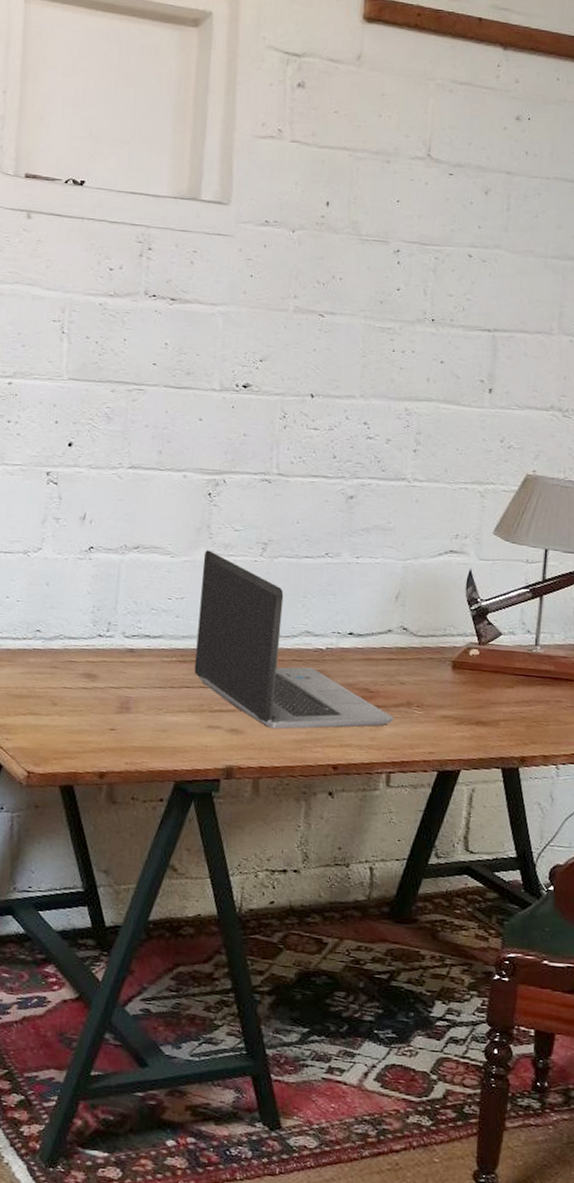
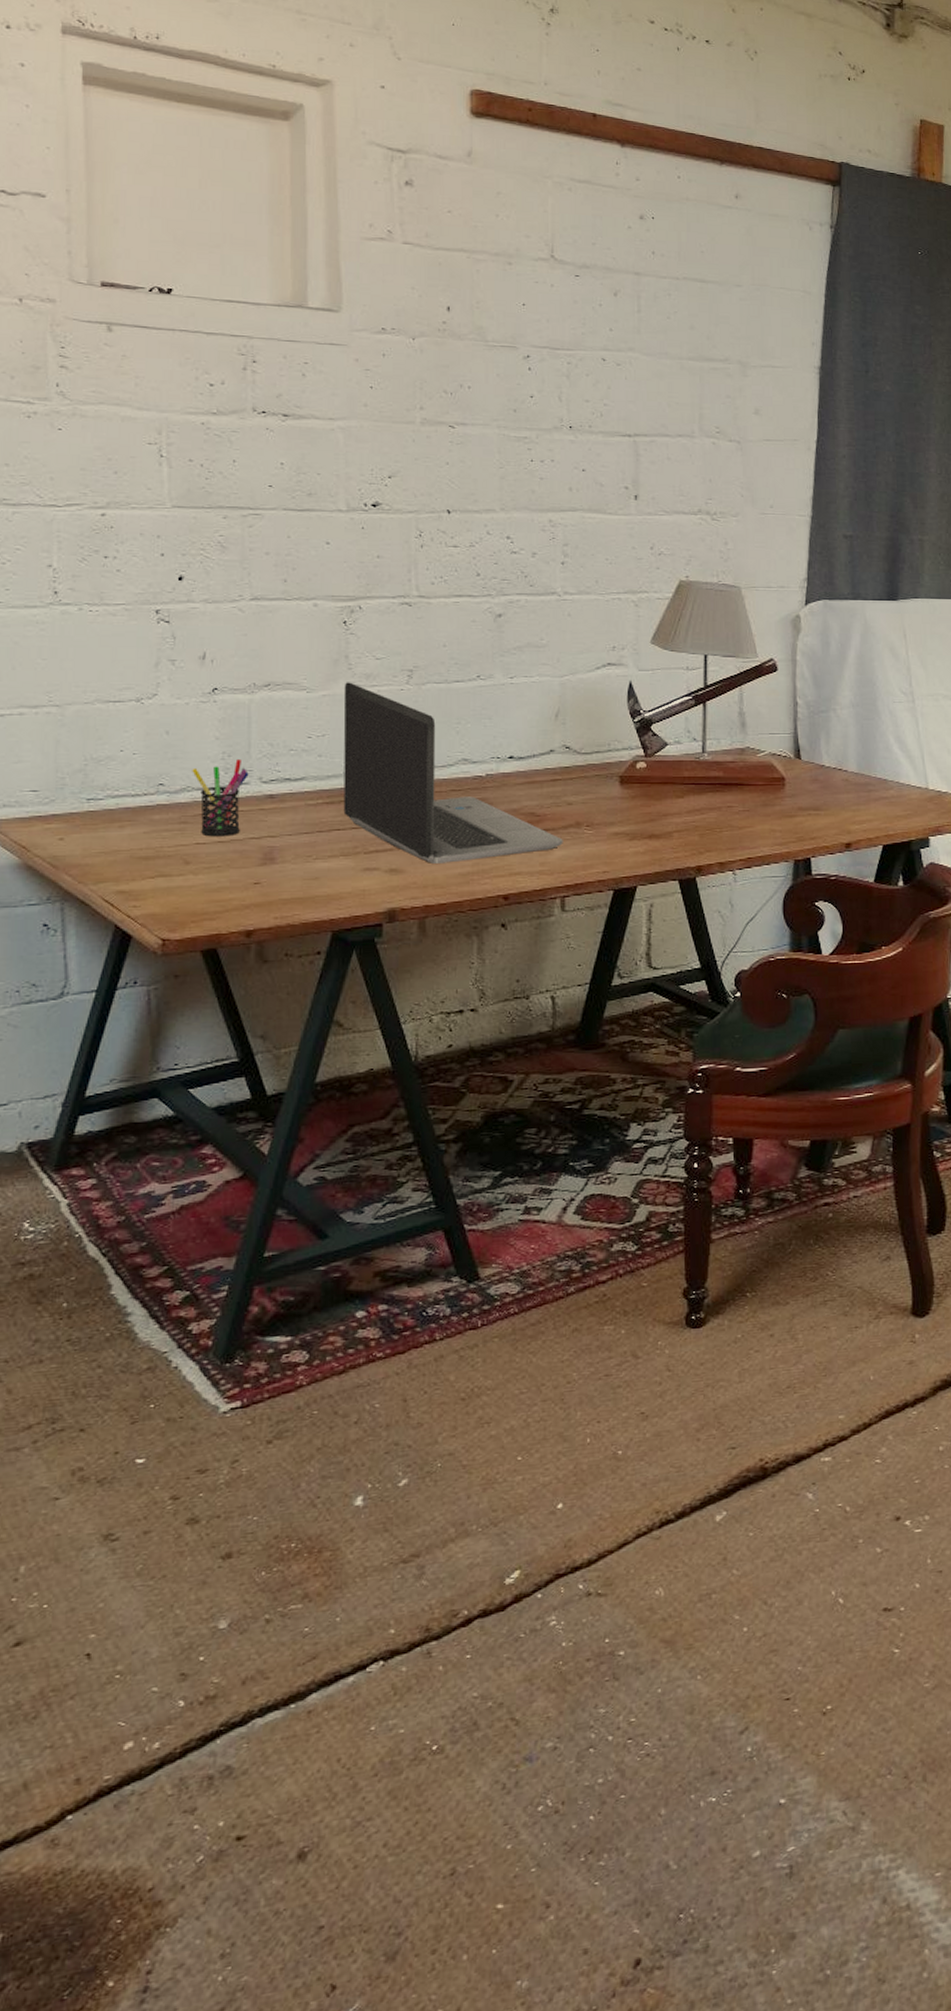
pen holder: none [65,613,114,684] -> present [192,758,249,837]

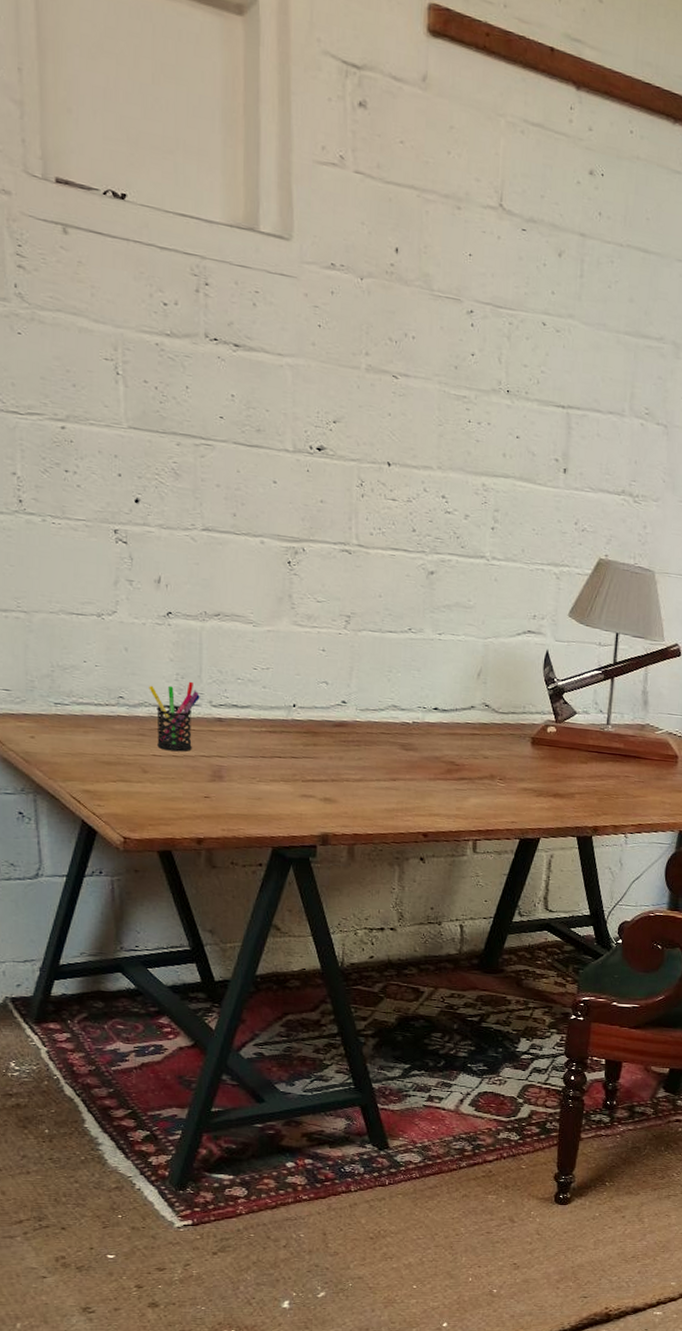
laptop computer: present [343,682,563,863] -> none [284,620,478,799]

